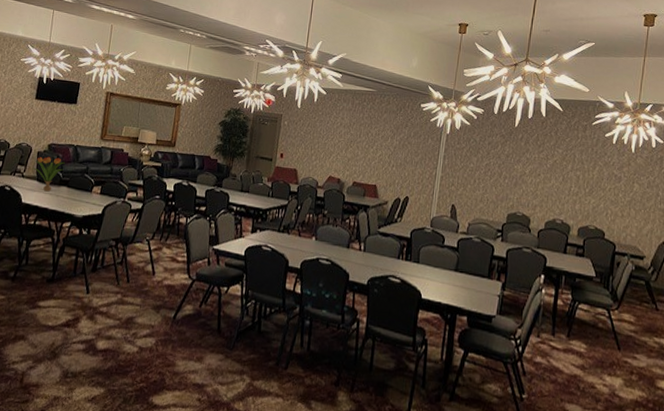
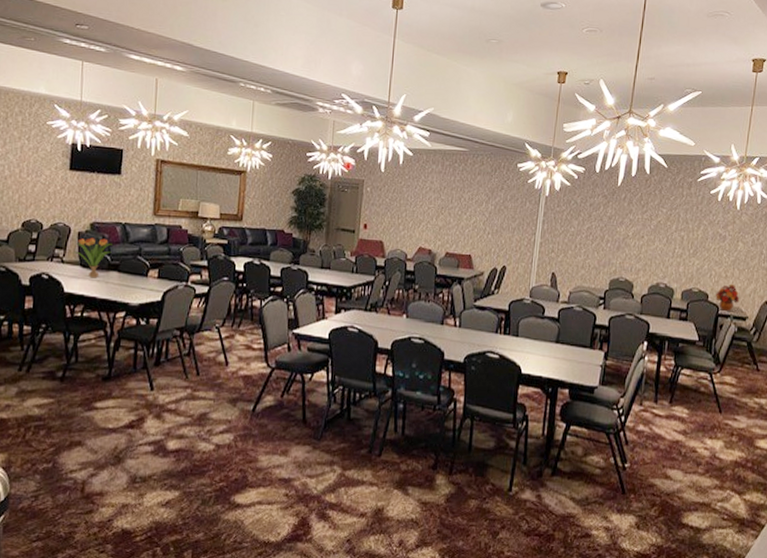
flower arrangement: none [612,223,637,249] -> present [716,284,740,311]

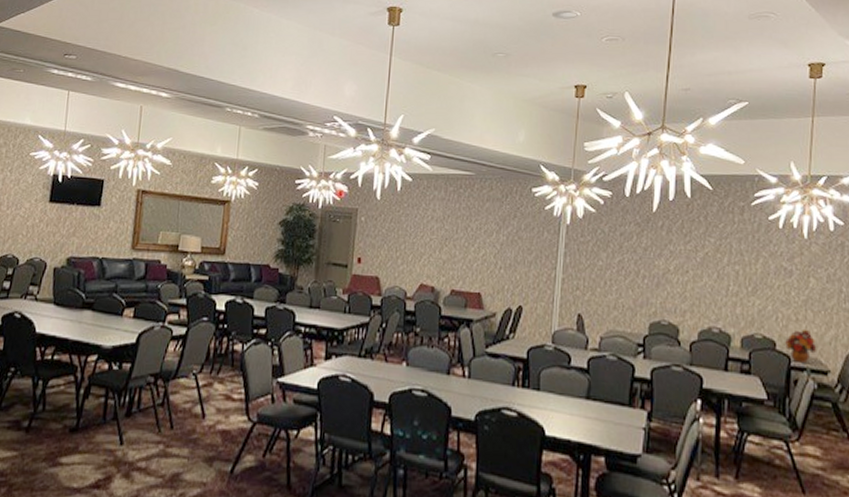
flower arrangement: present [72,238,113,278] -> none [46,273,88,318]

